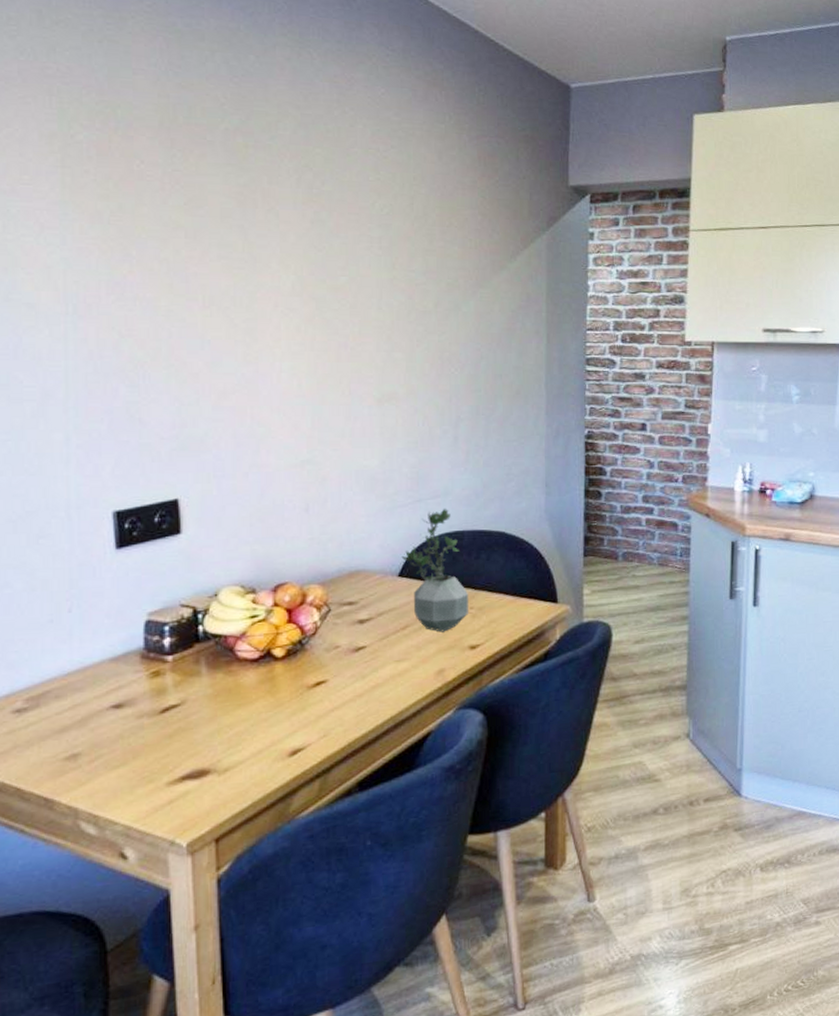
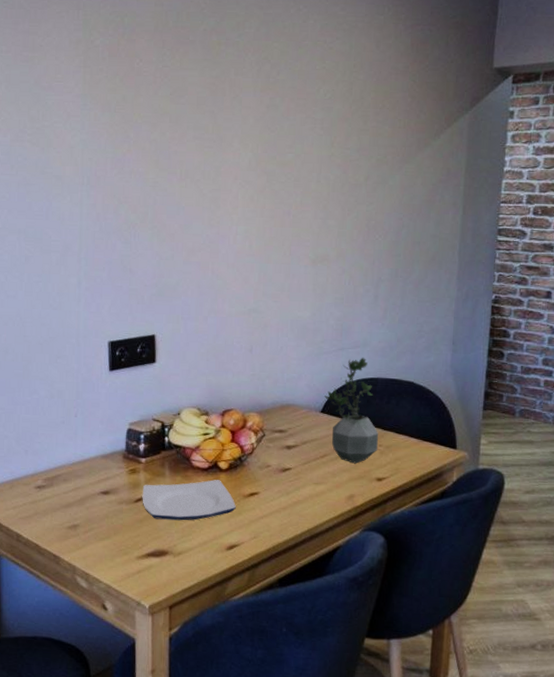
plate: none [170,671,298,731] -> present [142,480,236,521]

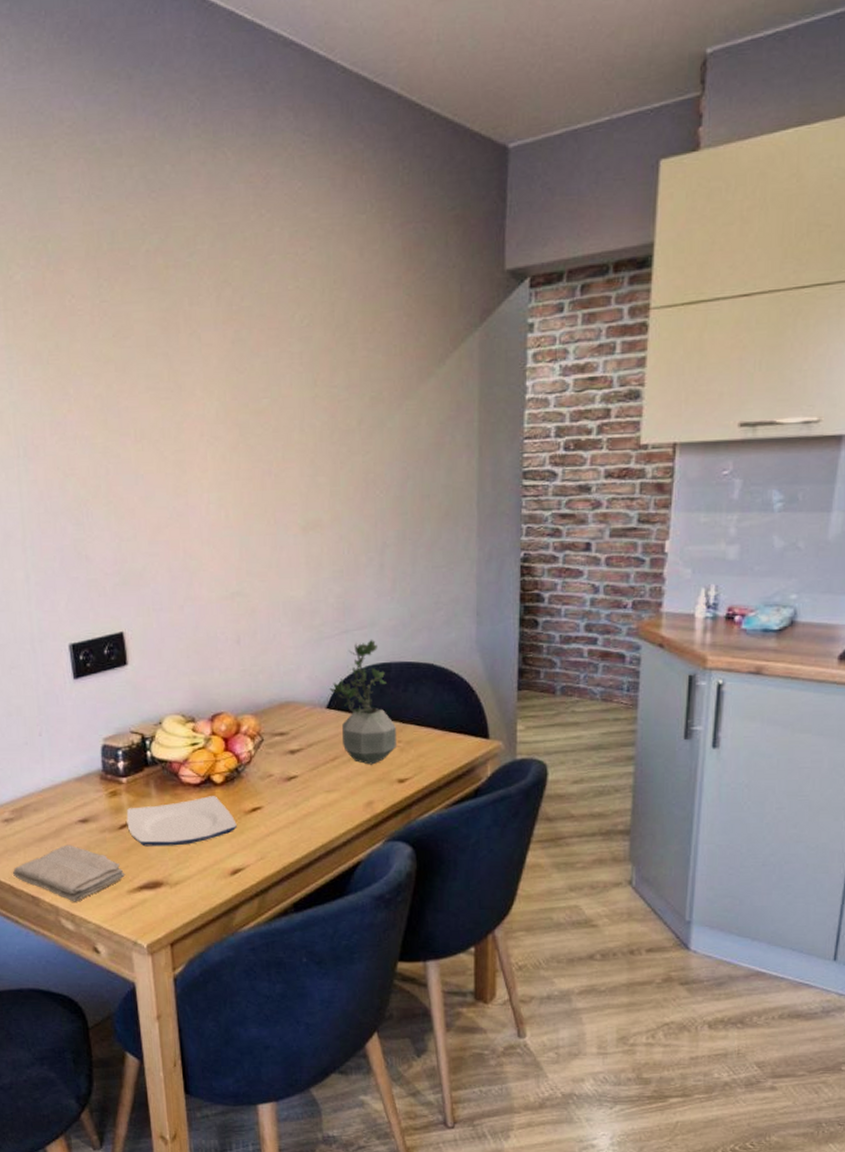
washcloth: none [40,512,136,563] -> present [13,844,125,902]

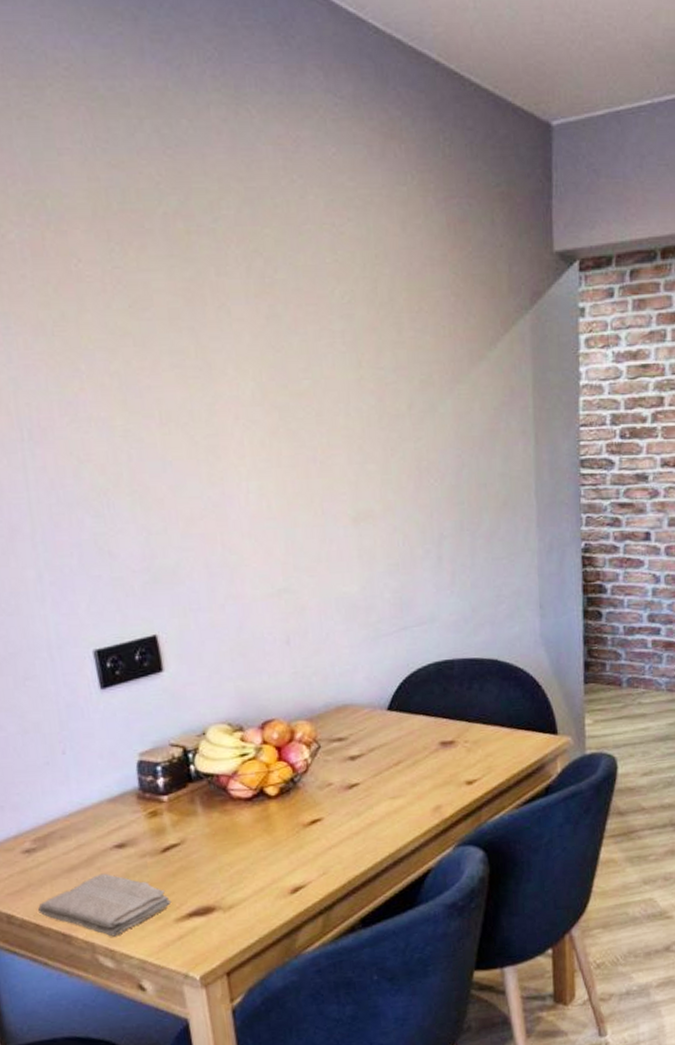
plate: present [126,796,237,847] -> none [169,810,295,870]
potted plant: present [329,639,396,765] -> none [389,635,463,768]

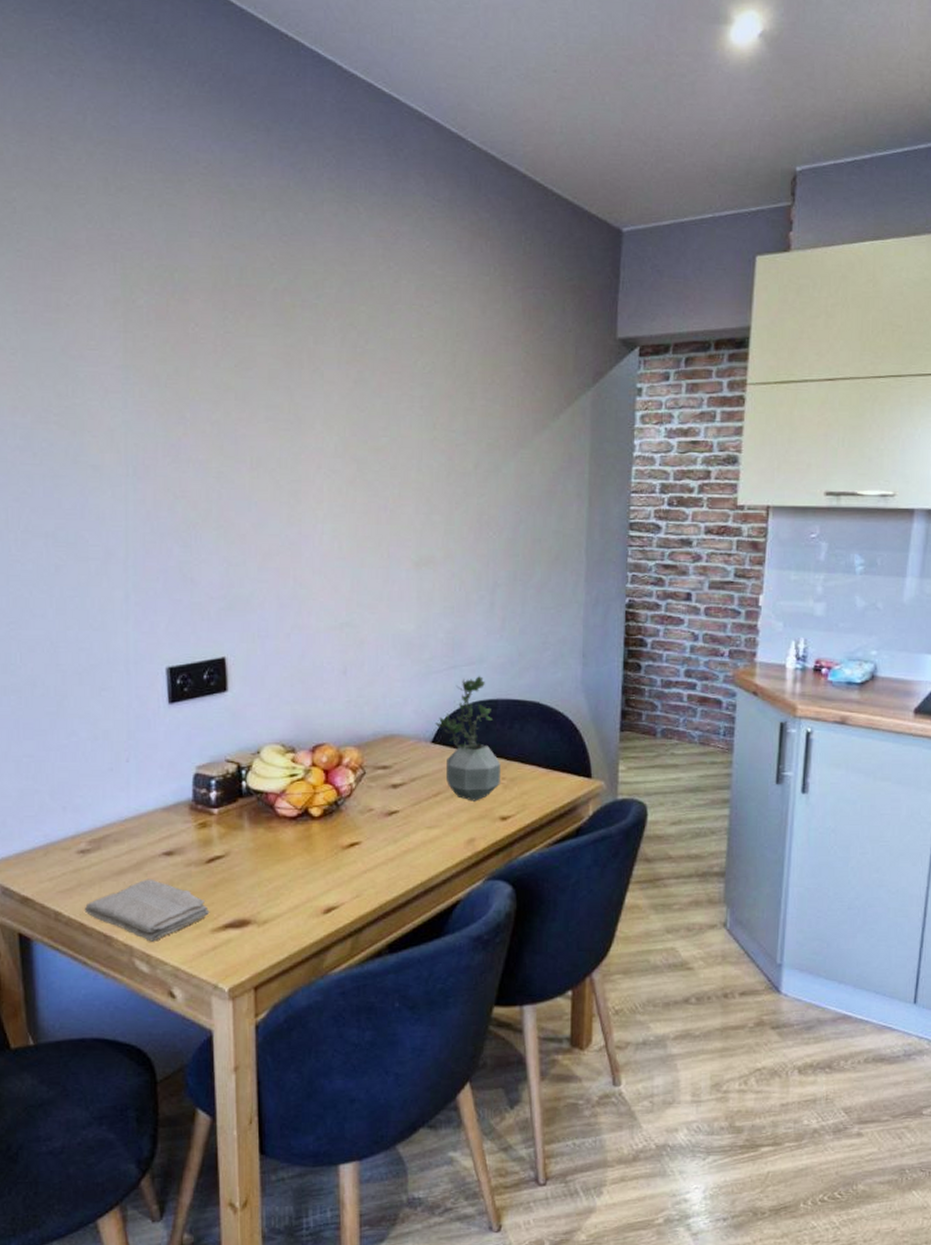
potted plant: none [389,635,463,768] -> present [435,675,500,801]

